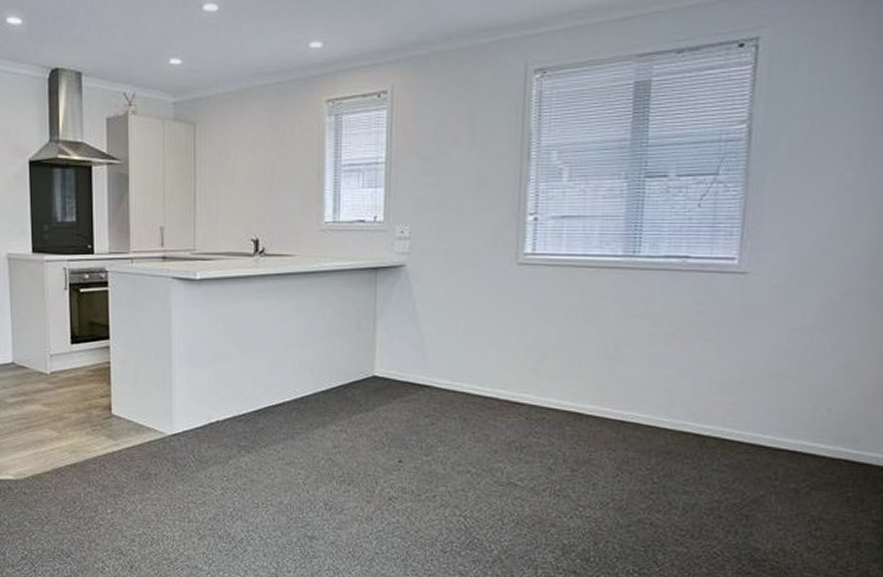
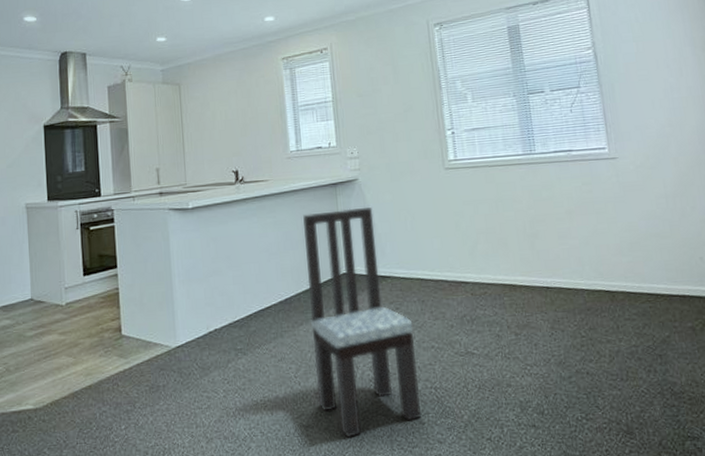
dining chair: none [327,300,449,555] -> present [303,206,421,438]

